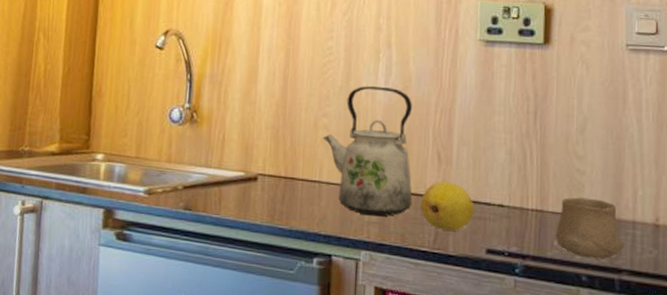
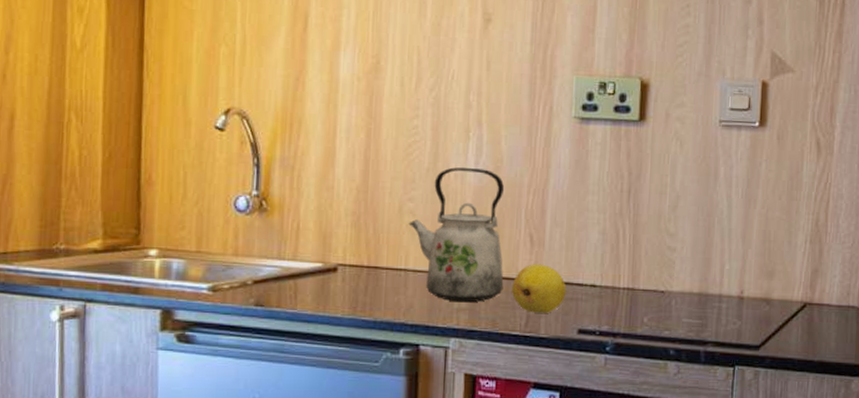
cup: present [555,197,625,260] -> none [645,274,711,333]

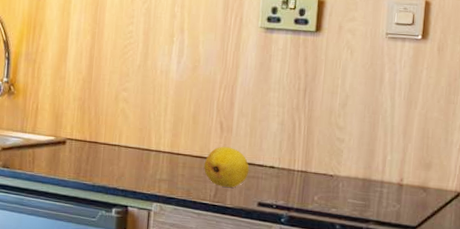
kettle: present [408,167,505,303] -> none [122,65,201,175]

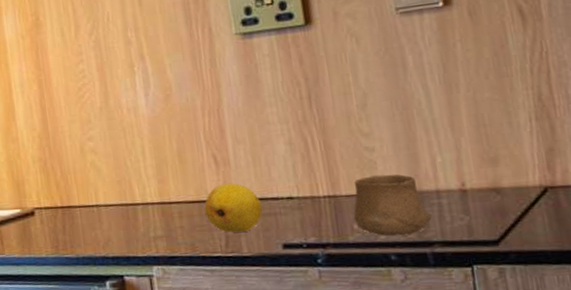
cup: none [316,161,373,212] -> present [353,174,432,237]

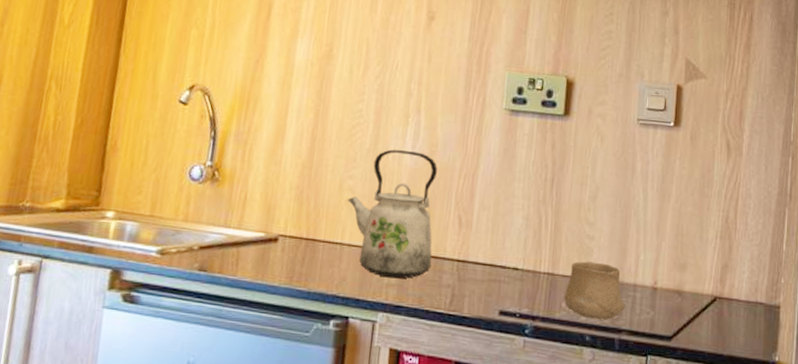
kettle: none [92,99,196,231] -> present [347,149,438,279]
fruit: present [204,183,263,233] -> none [438,244,491,293]

